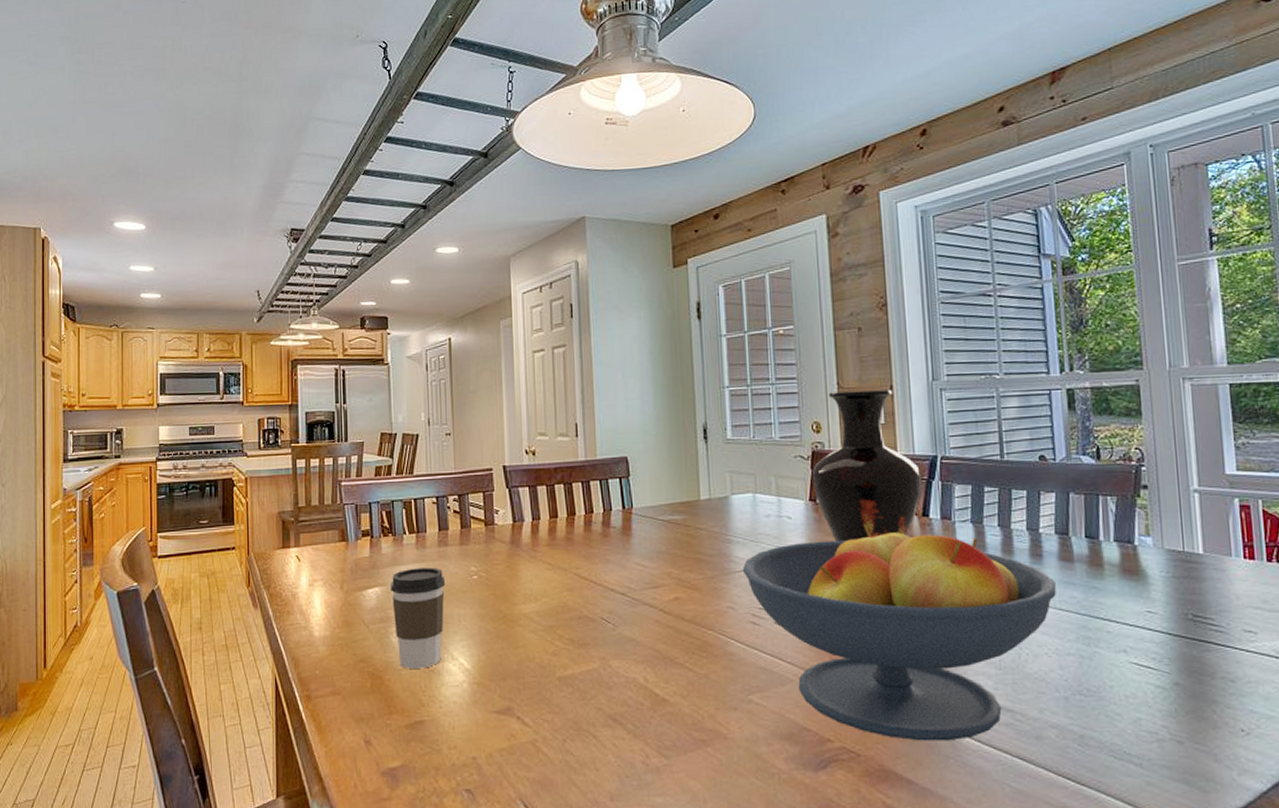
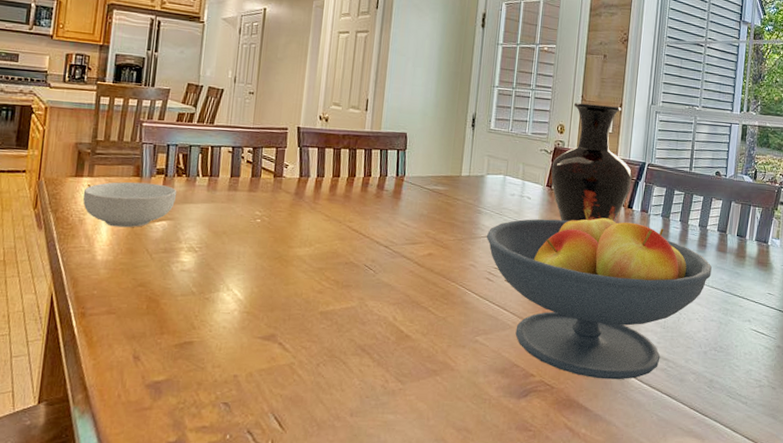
cereal bowl: none [292,547,386,599] -> present [83,181,177,228]
coffee cup: present [391,567,446,669] -> none [177,207,231,296]

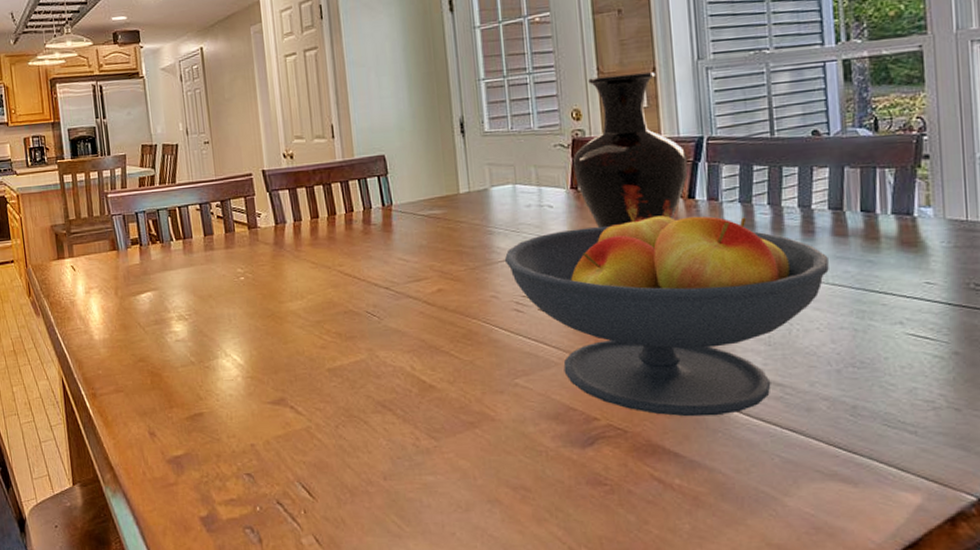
cereal bowl: present [83,181,177,228] -> none [68,254,156,305]

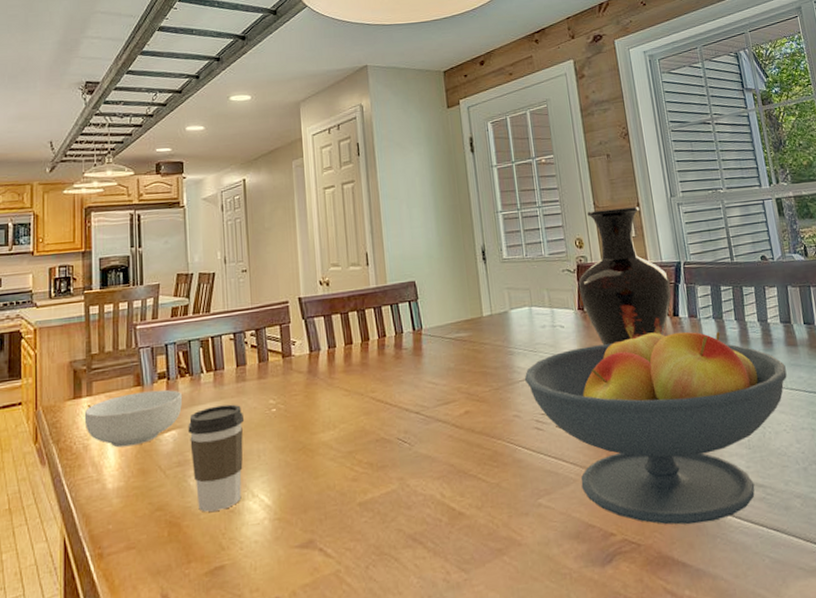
cereal bowl: none [68,254,156,305] -> present [84,389,183,448]
coffee cup: none [162,271,216,366] -> present [188,404,245,512]

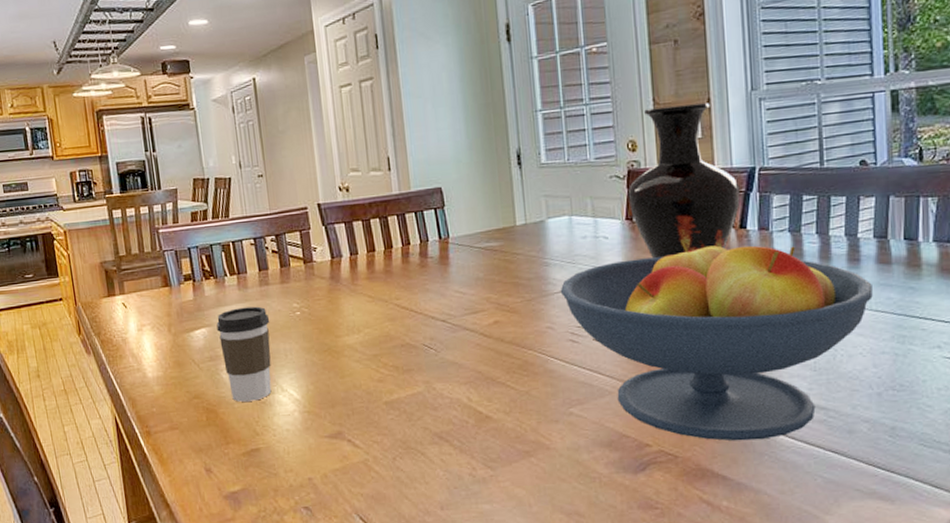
cereal bowl: present [84,389,183,448] -> none [119,290,210,342]

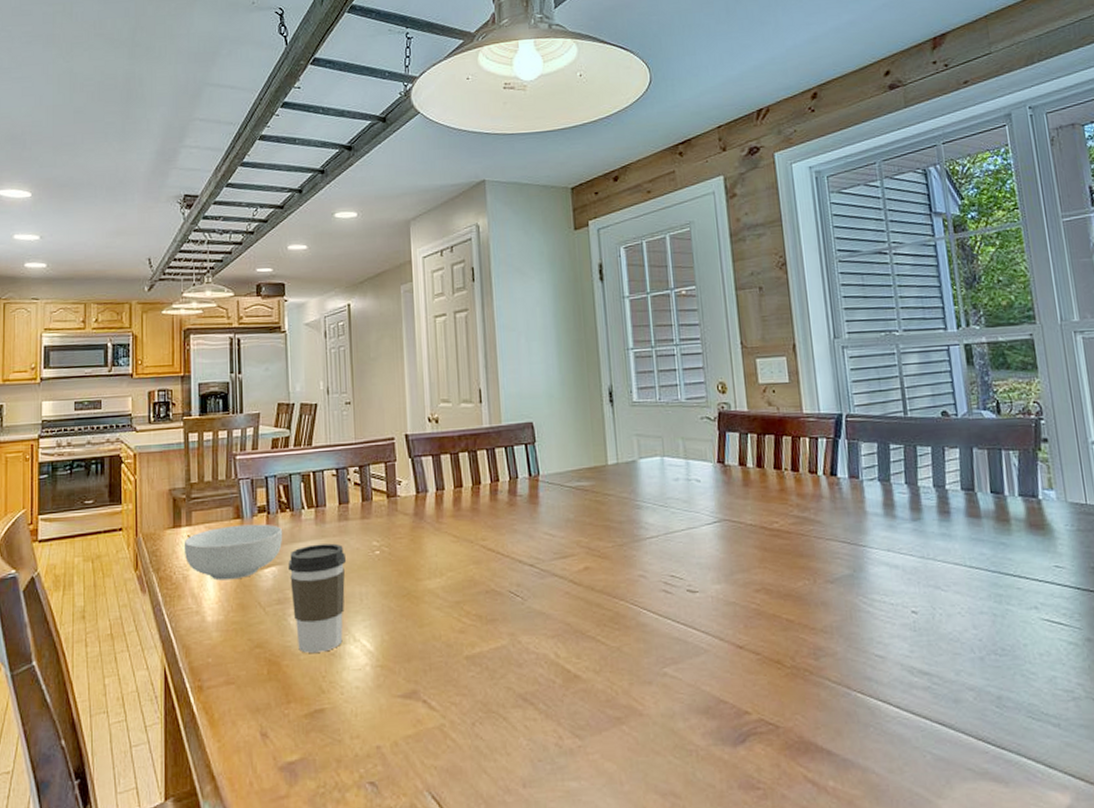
cereal bowl: none [119,290,210,342] -> present [183,524,283,581]
fruit bowl: present [560,239,873,441] -> none [652,485,966,710]
vase: present [627,103,740,259] -> none [719,348,830,505]

